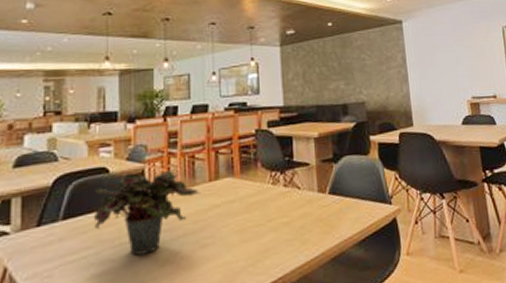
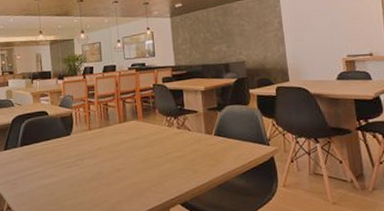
potted plant: present [94,169,201,256] -> none [39,114,114,174]

